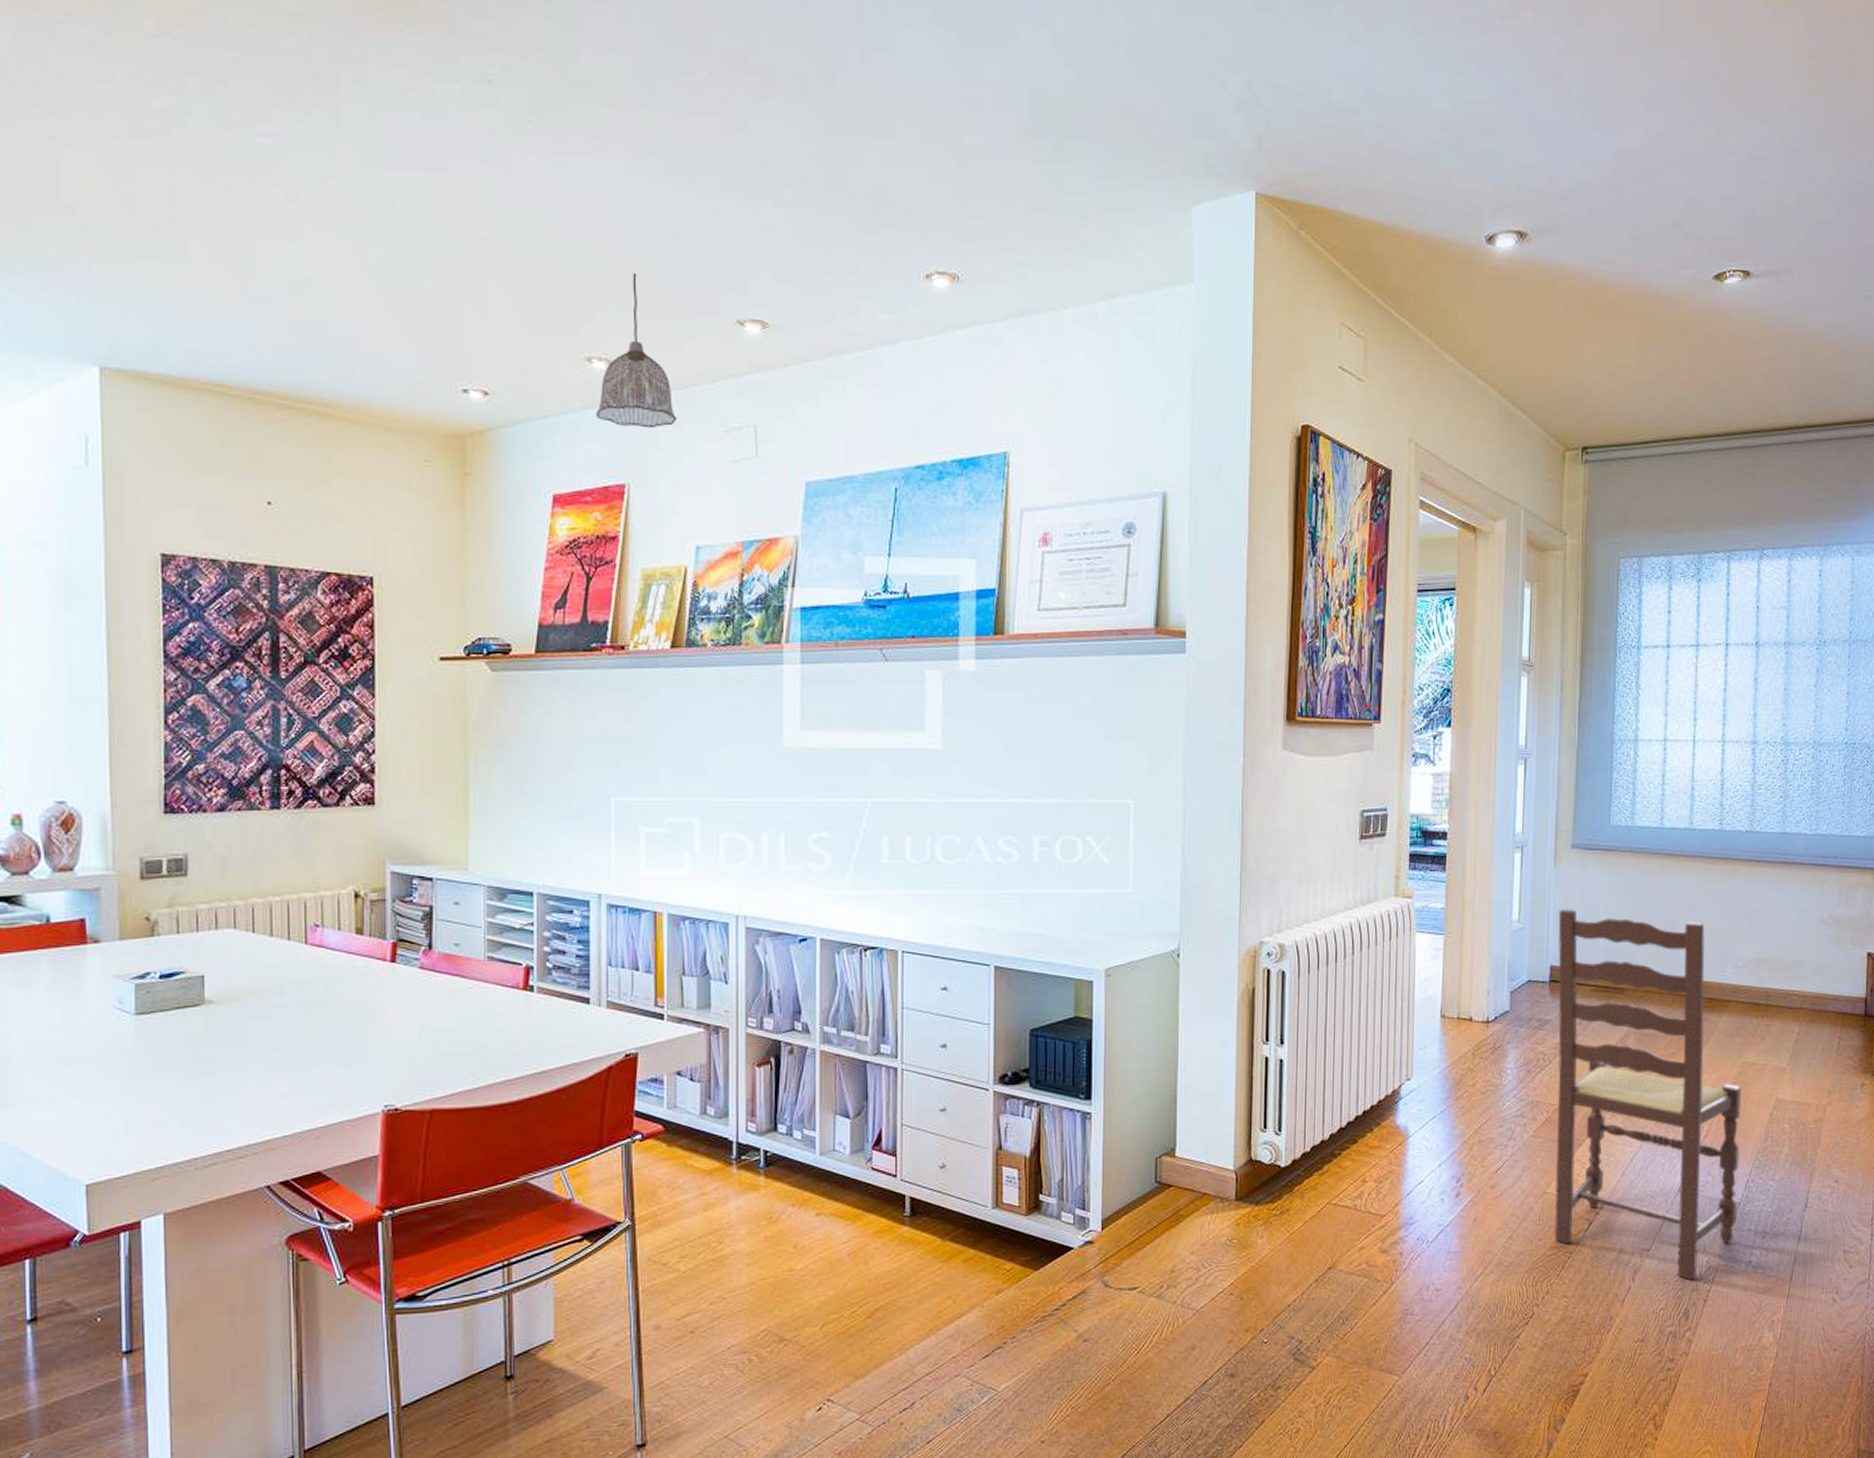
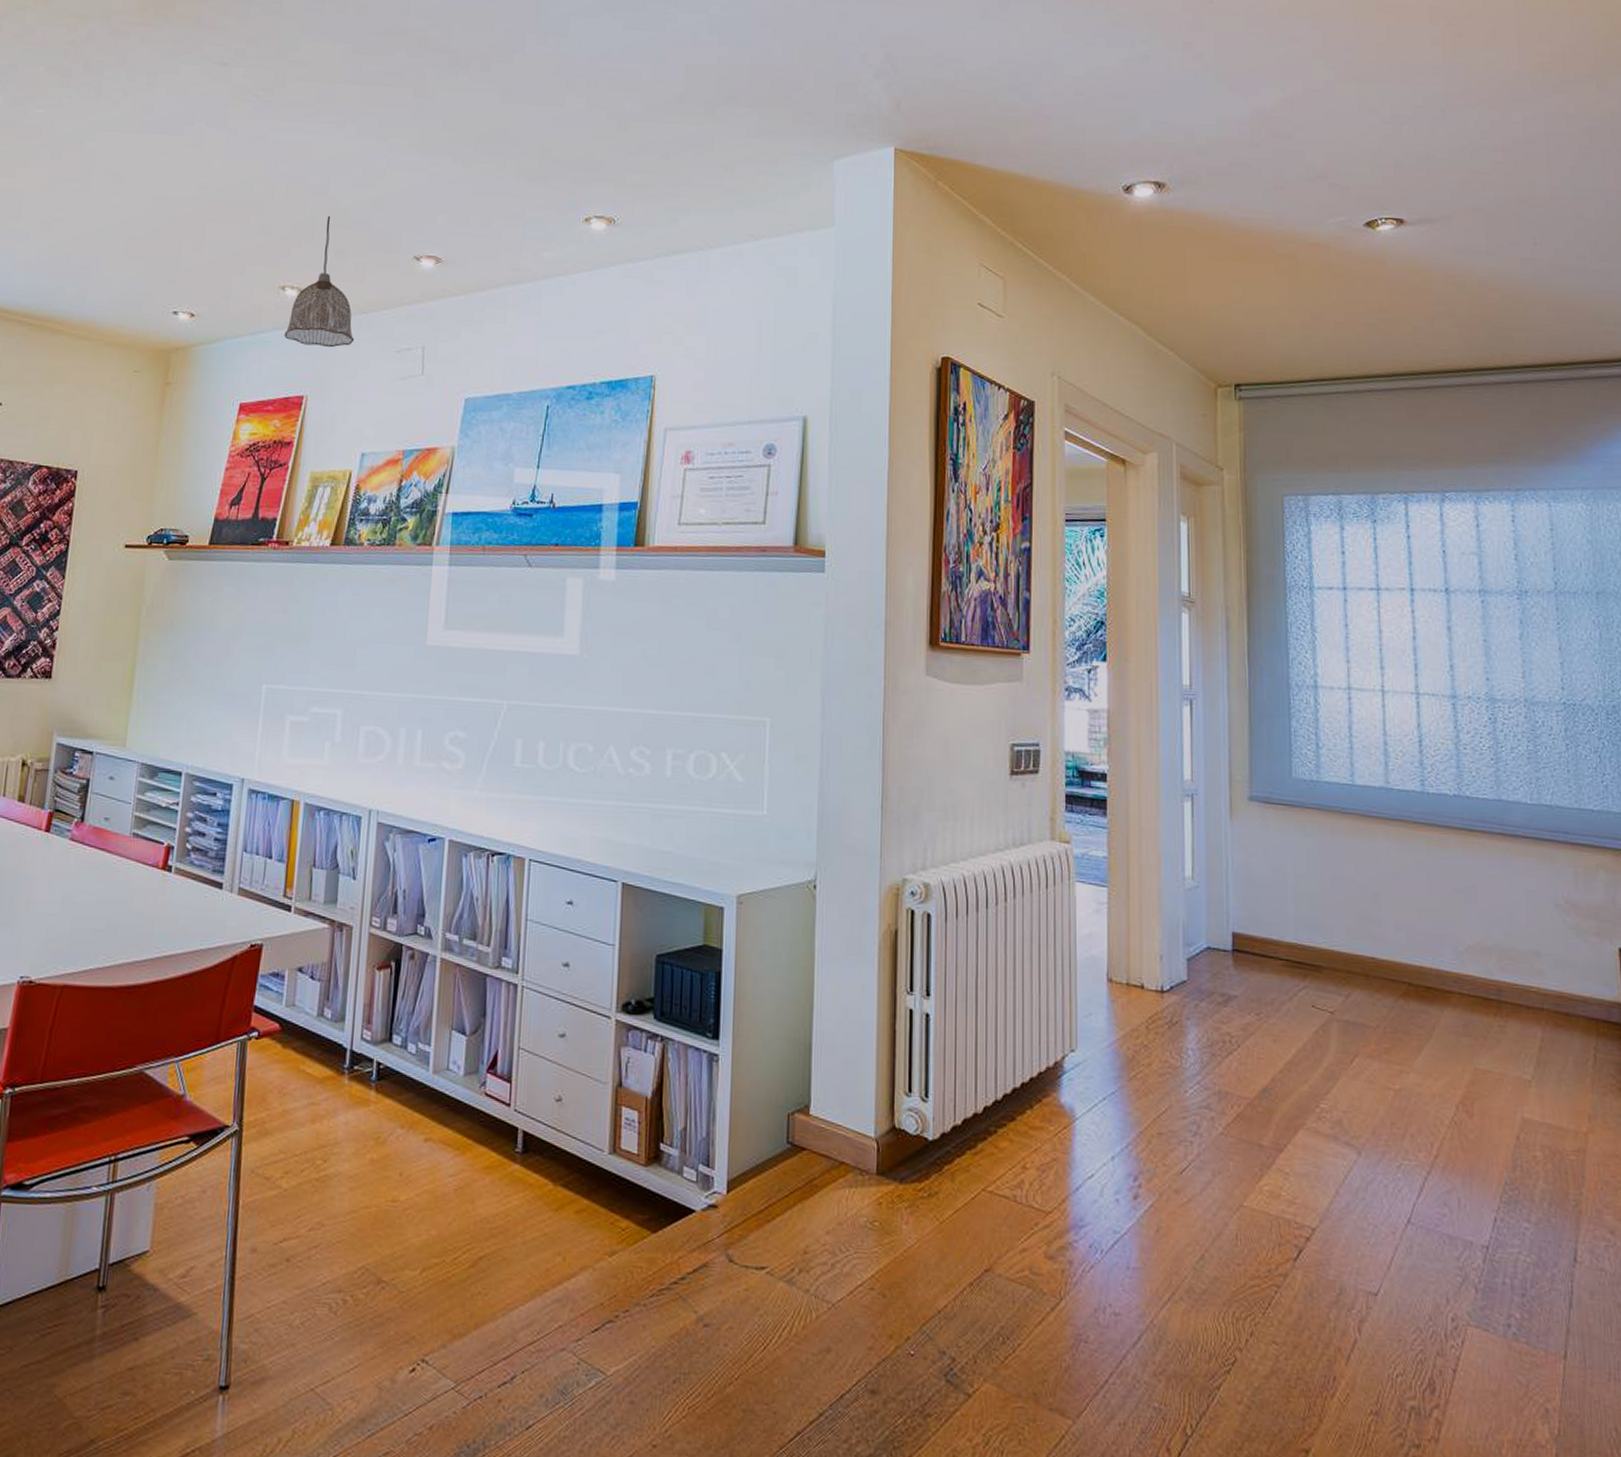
dining chair: present [1554,908,1742,1281] -> none [1238,867,1487,1342]

